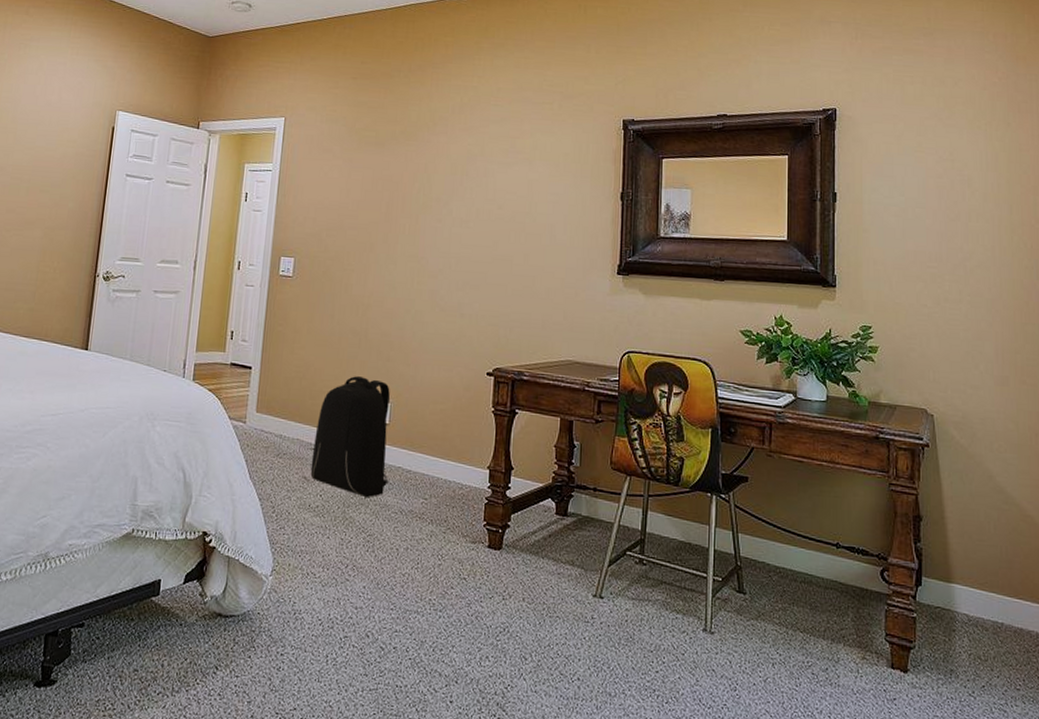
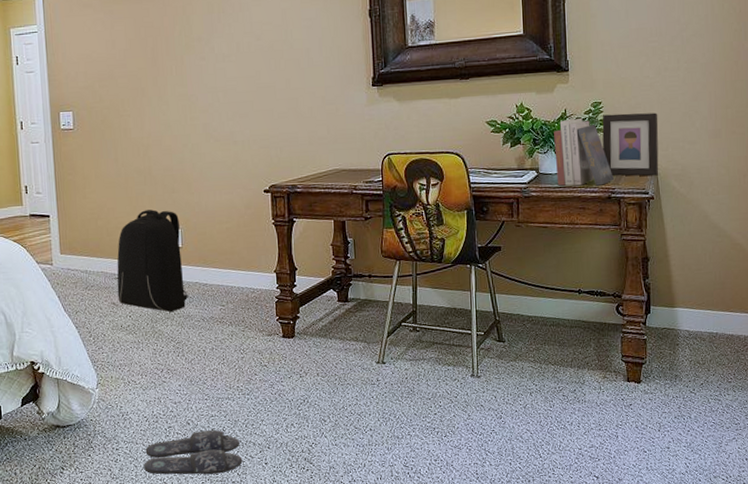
slippers: none [309,647,424,706] -> present [144,429,243,475]
books: none [816,340,883,422] -> present [554,117,614,186]
picture frame: none [871,341,936,420] -> present [602,112,659,177]

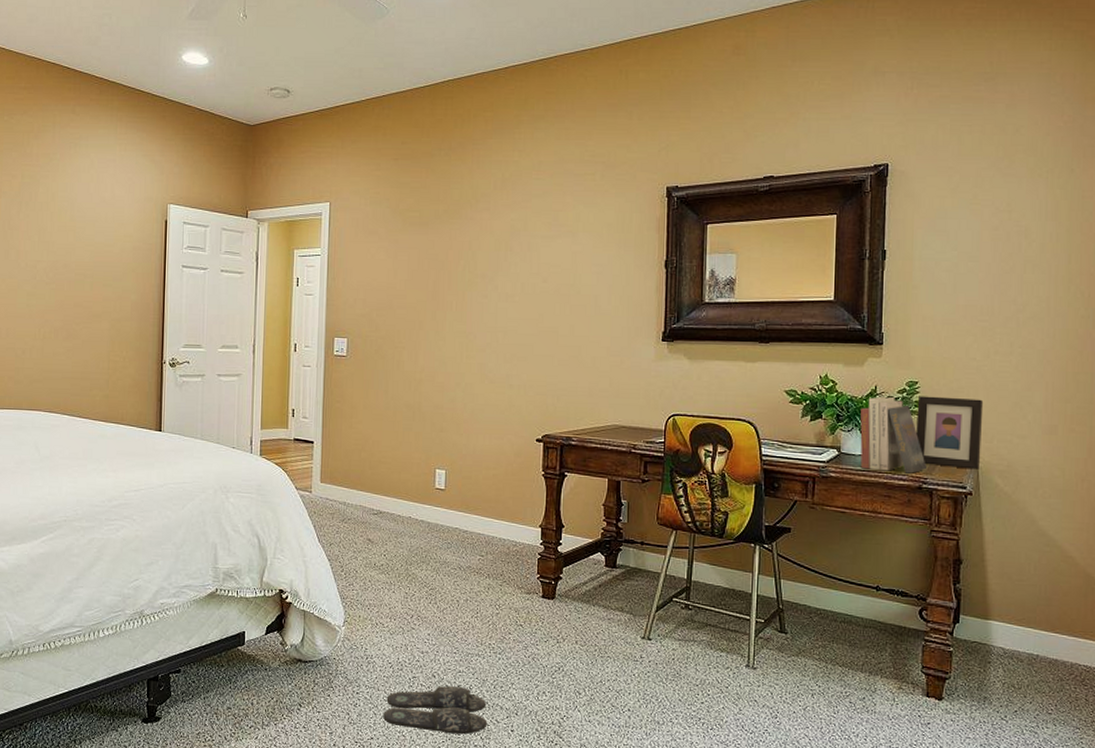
backpack: present [117,209,189,313] -> none [374,447,447,557]

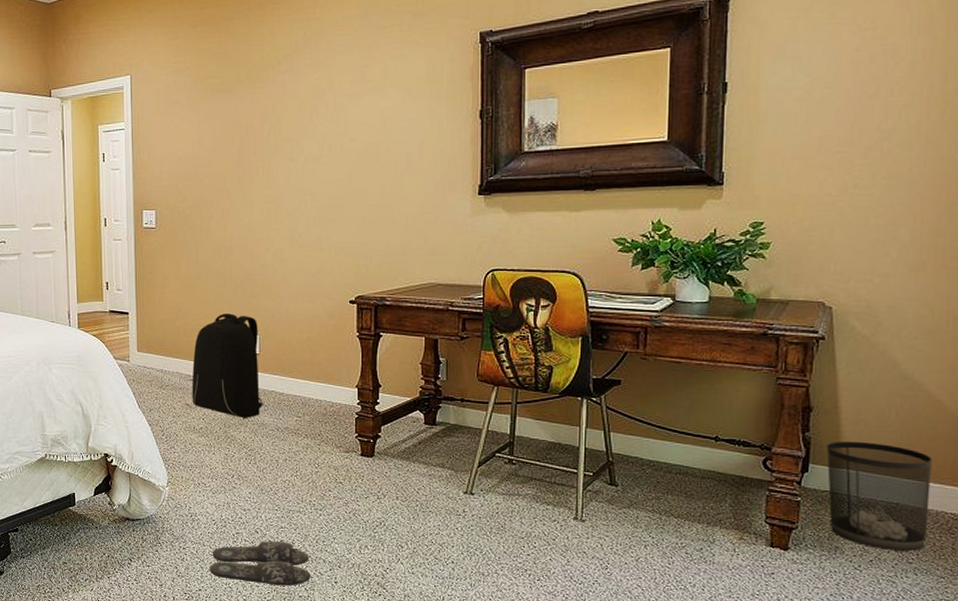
backpack: none [374,447,447,557] -> present [191,313,264,419]
books: present [860,396,926,474] -> none [697,239,773,320]
picture frame: present [916,396,984,470] -> none [761,237,840,313]
waste bin: none [974,593,1066,702] -> present [825,441,932,551]

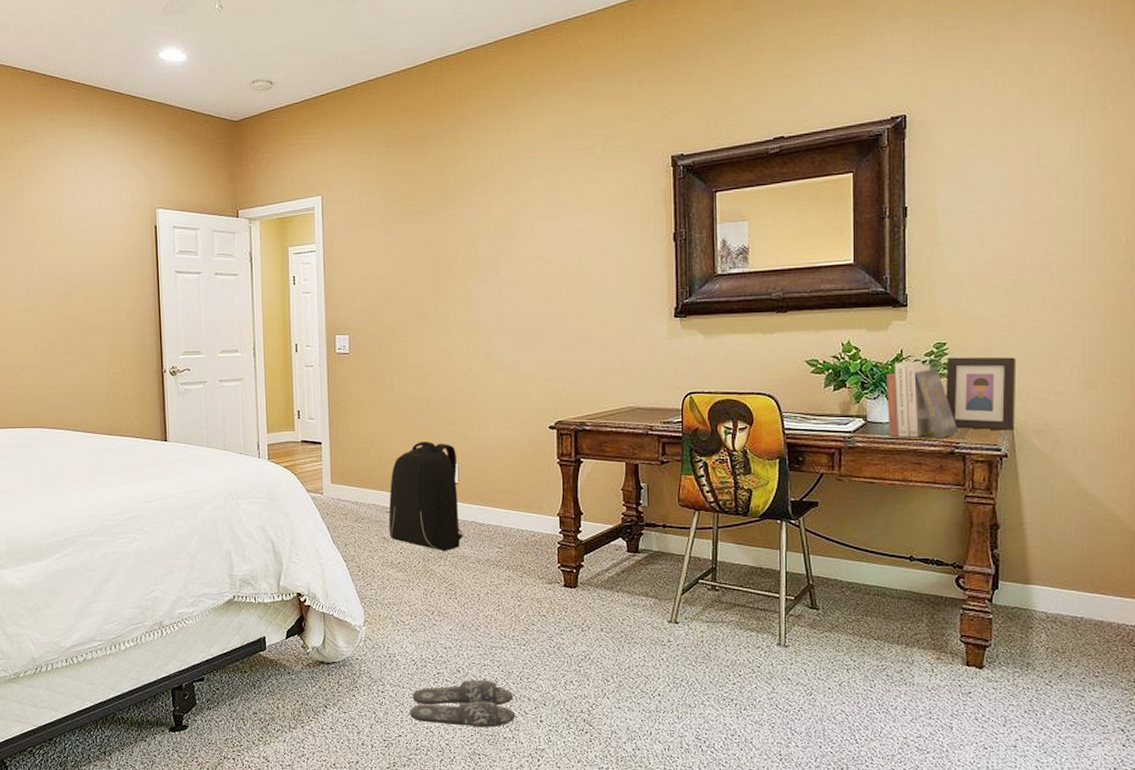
books: none [697,239,773,320] -> present [887,360,958,439]
picture frame: none [761,237,840,313] -> present [946,357,1017,431]
waste bin: present [825,441,932,551] -> none [1013,557,1111,664]

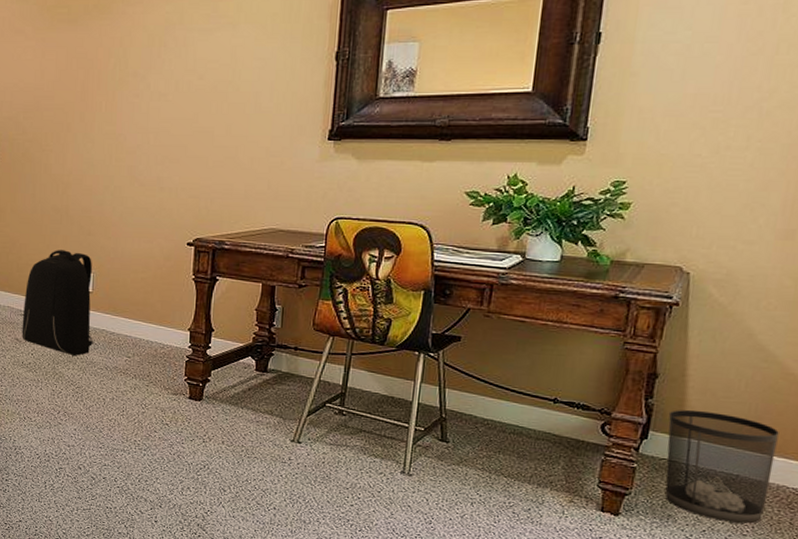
slippers: present [410,679,516,728] -> none [31,477,132,522]
books: present [887,360,958,439] -> none [547,197,627,282]
picture frame: present [946,357,1017,431] -> none [617,197,705,278]
waste bin: none [1013,557,1111,664] -> present [665,409,779,524]

